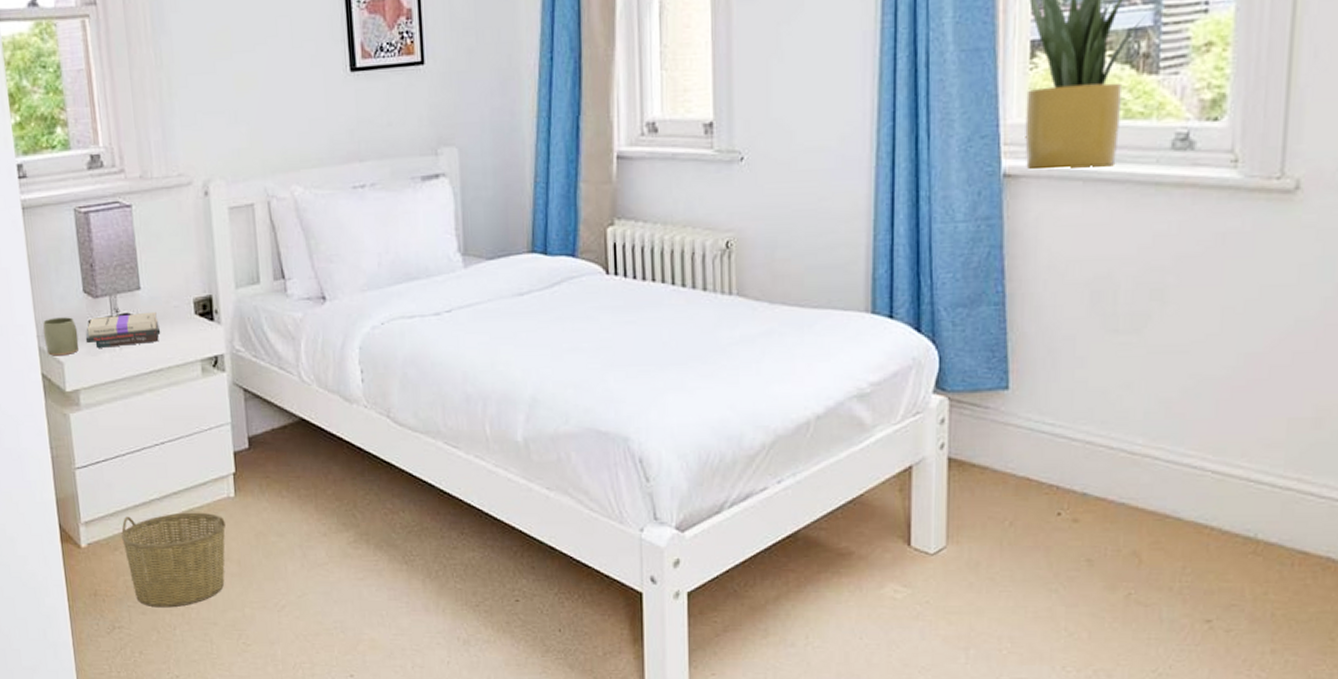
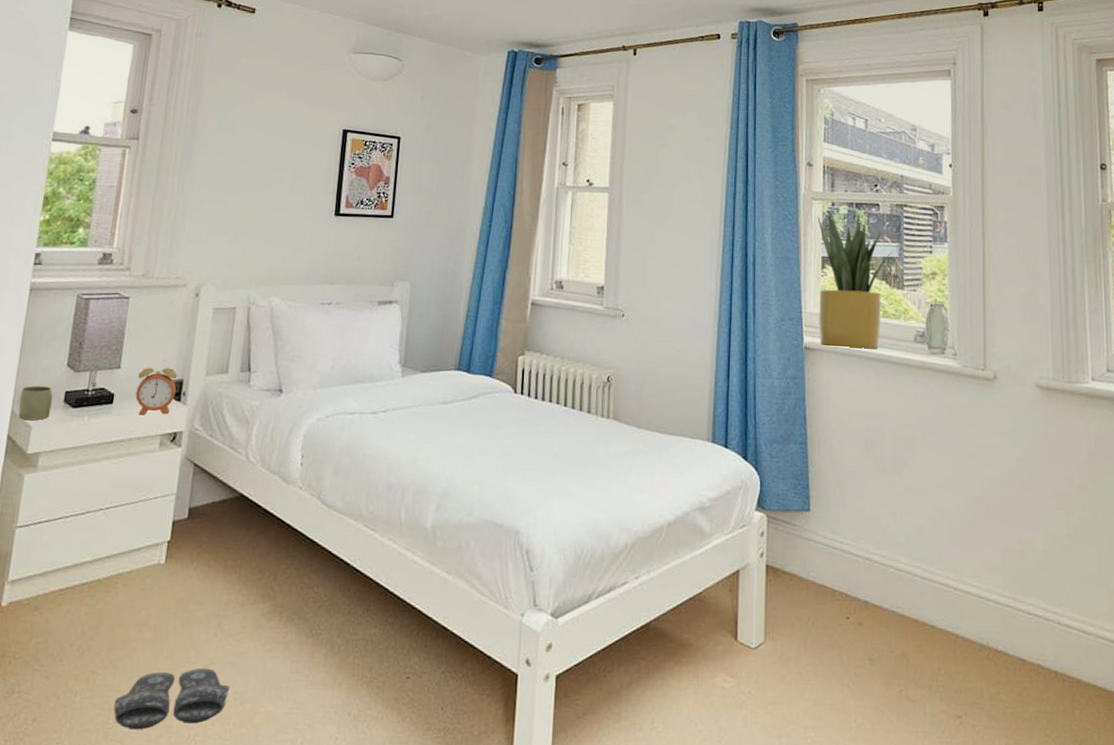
books: present [85,311,161,348] -> none [58,388,130,417]
basket: present [121,512,226,608] -> none [43,576,150,673]
alarm clock: none [161,275,207,340] -> present [135,360,178,415]
slippers: none [214,598,328,658] -> present [113,667,230,729]
vase: none [1189,89,1230,162] -> present [925,304,949,354]

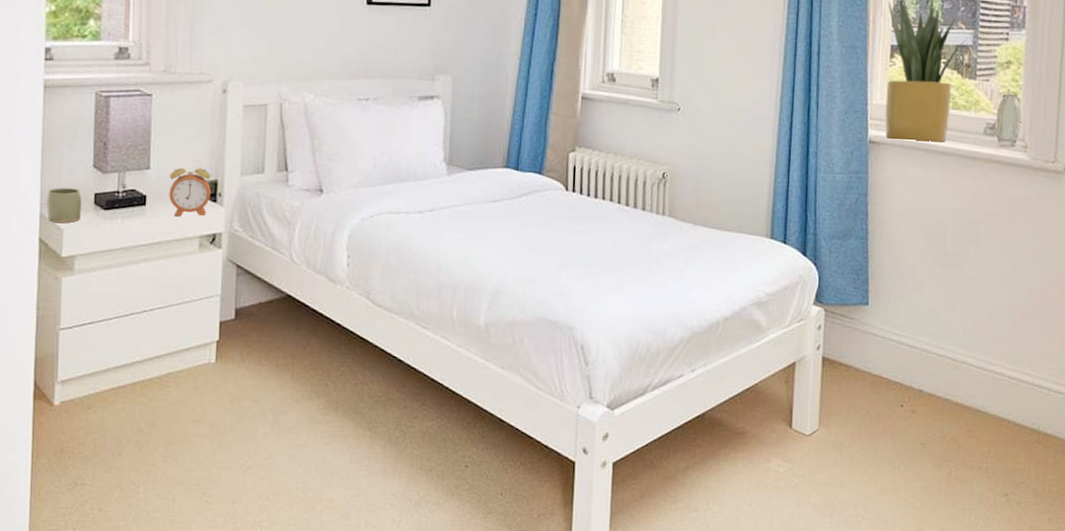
slippers: present [113,667,230,729] -> none [178,460,292,516]

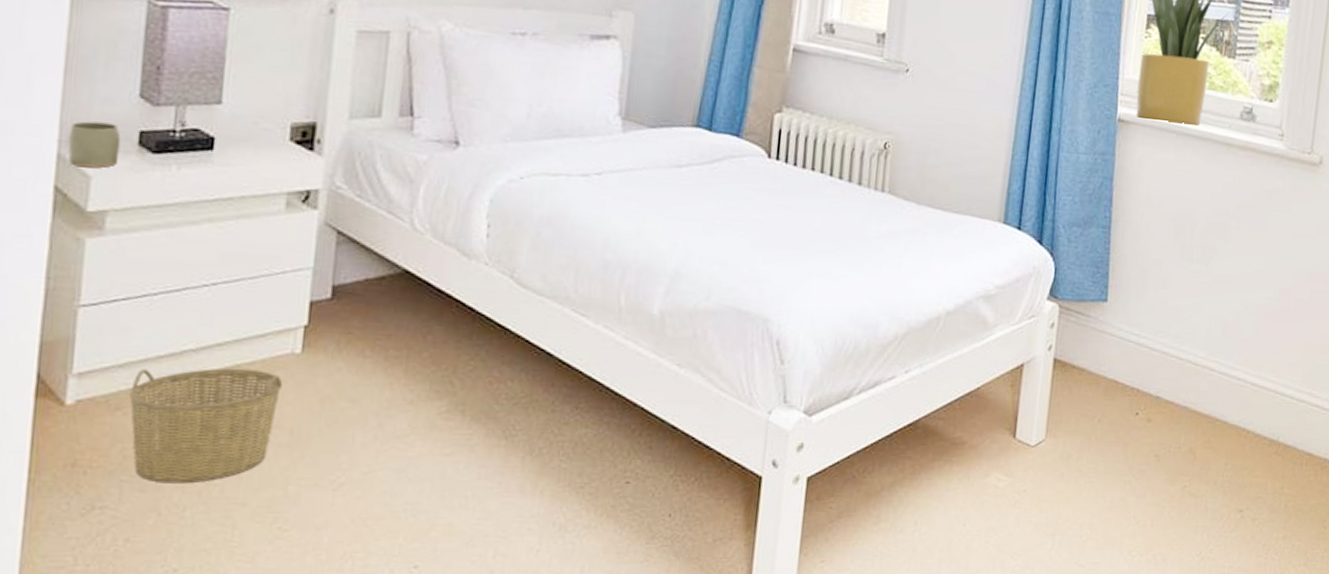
basket: none [96,375,203,466] -> present [128,368,282,484]
alarm clock: present [169,160,211,217] -> none [246,96,308,168]
vase: present [995,94,1022,146] -> none [1252,77,1281,134]

